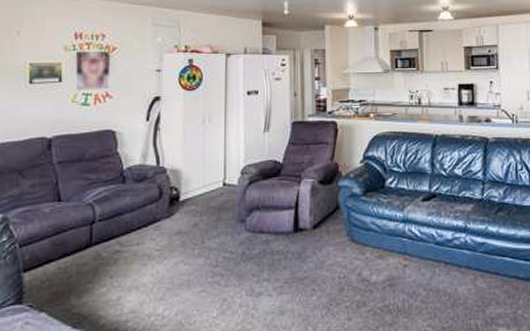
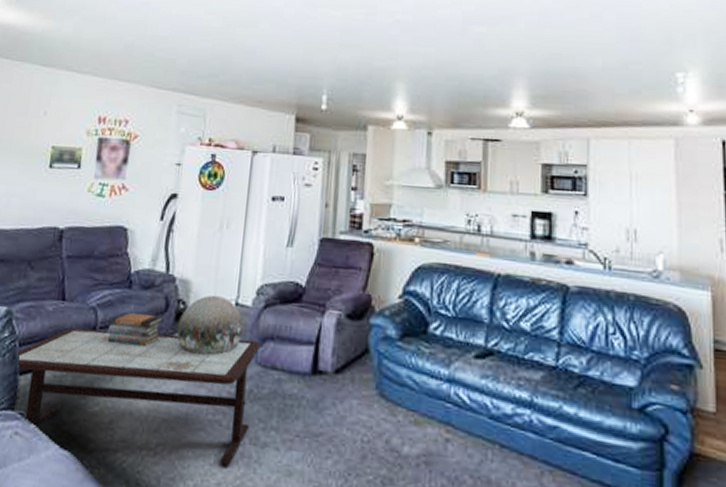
coffee table: none [17,212,248,318] -> present [16,327,260,467]
book stack: none [106,202,158,233] -> present [107,312,163,348]
decorative sphere: none [172,179,231,230] -> present [176,295,243,355]

